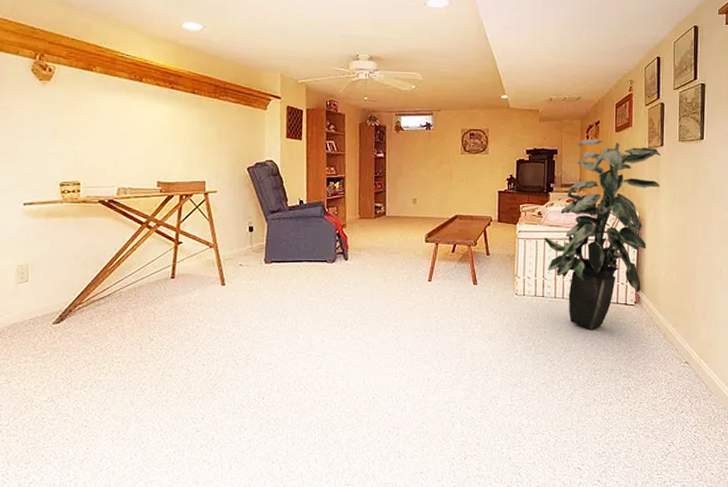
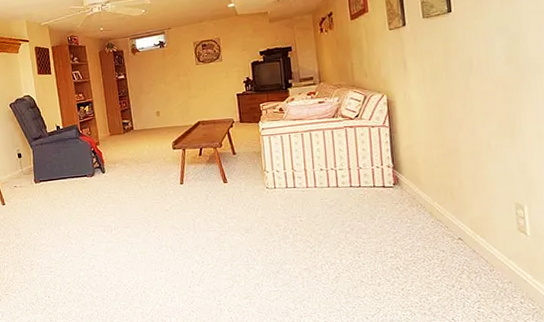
indoor plant: present [543,138,661,331] -> none [287,29,407,215]

